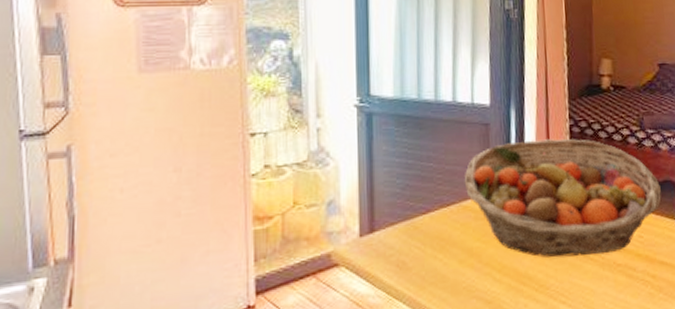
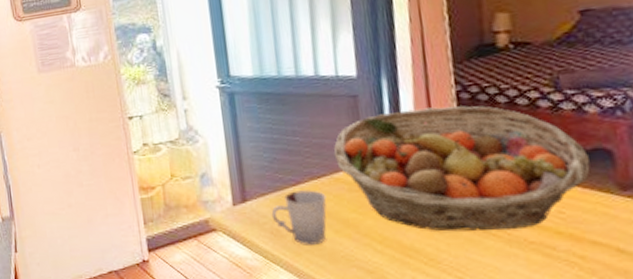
cup: none [398,218,454,278] -> present [271,190,327,245]

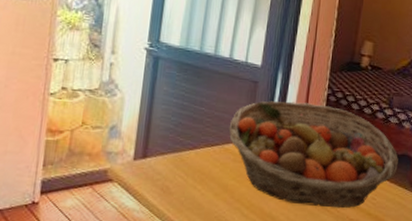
cup: present [271,190,327,245] -> none [165,154,215,204]

